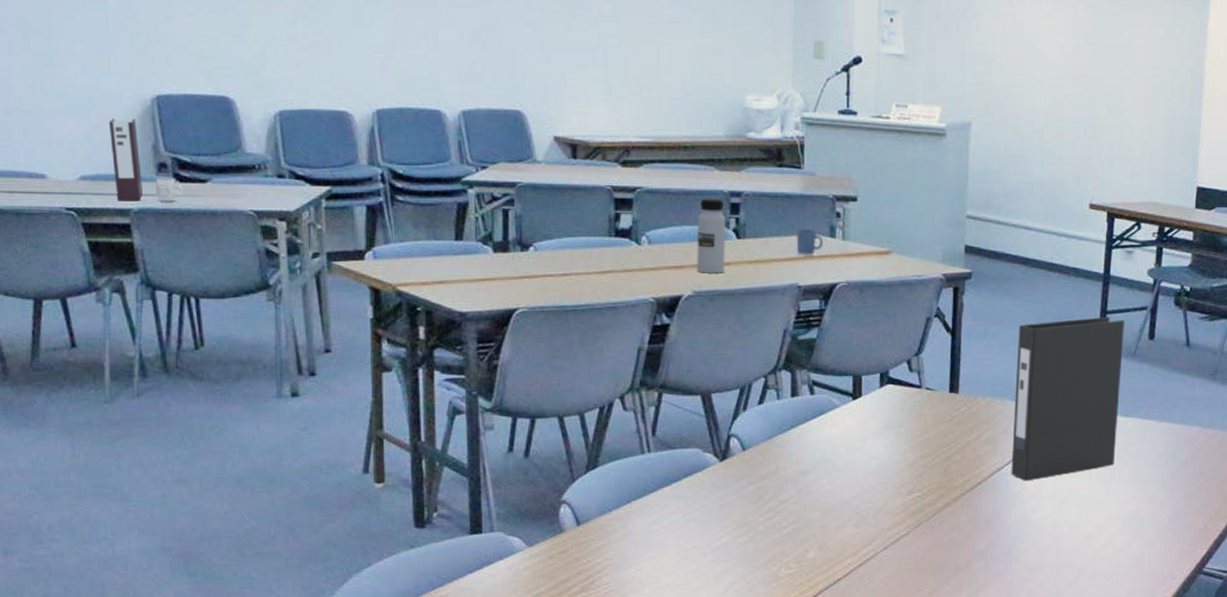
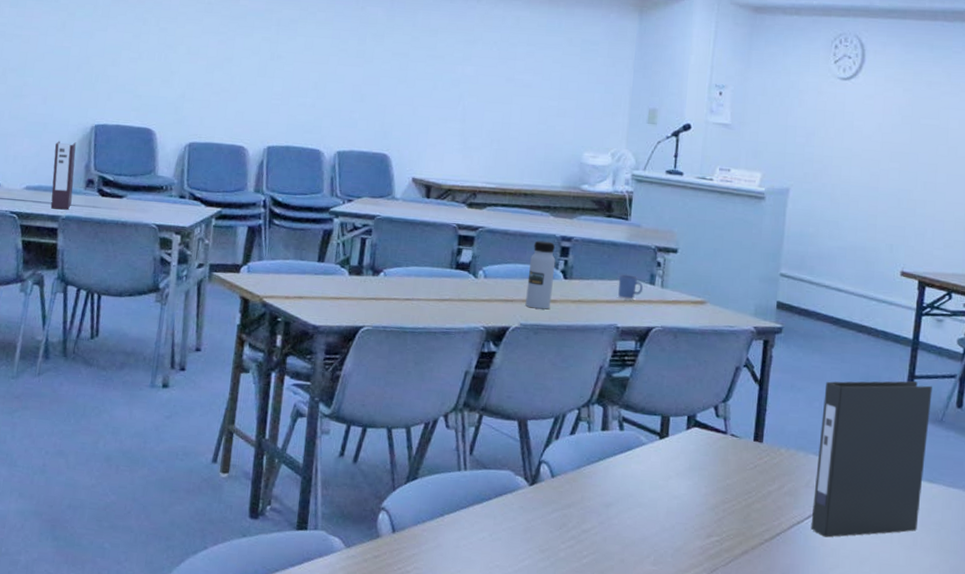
mug: present [156,178,184,202] -> none [82,192,104,212]

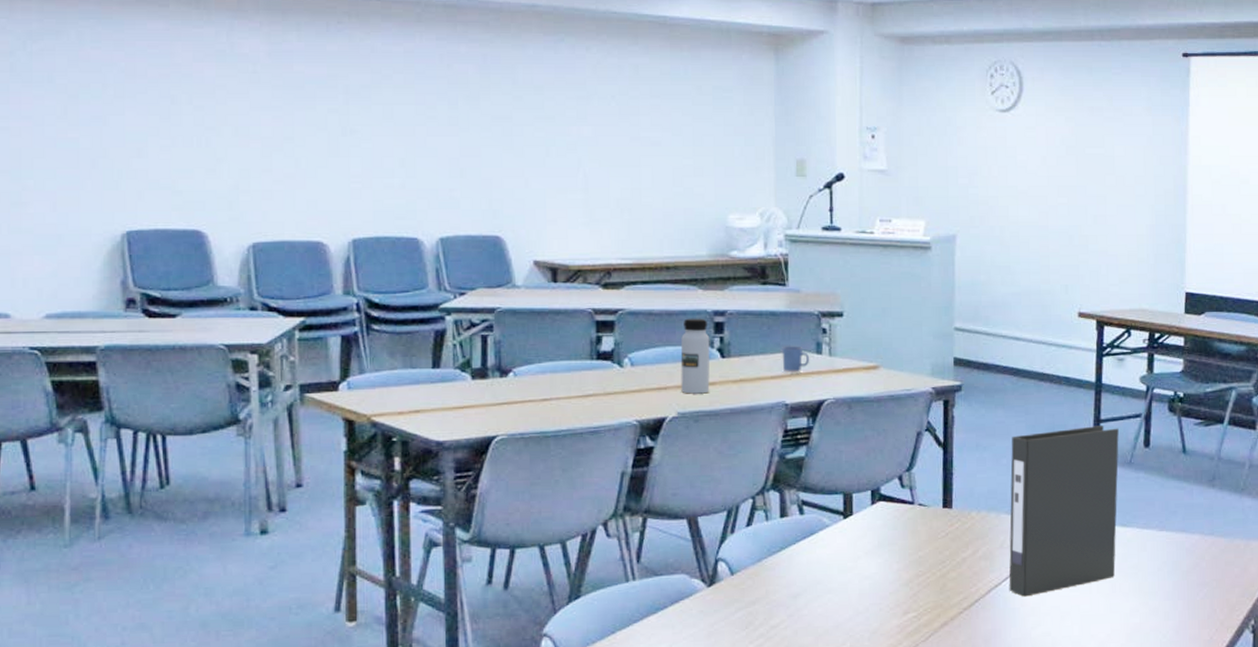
binder: present [50,141,76,210] -> none [77,255,110,339]

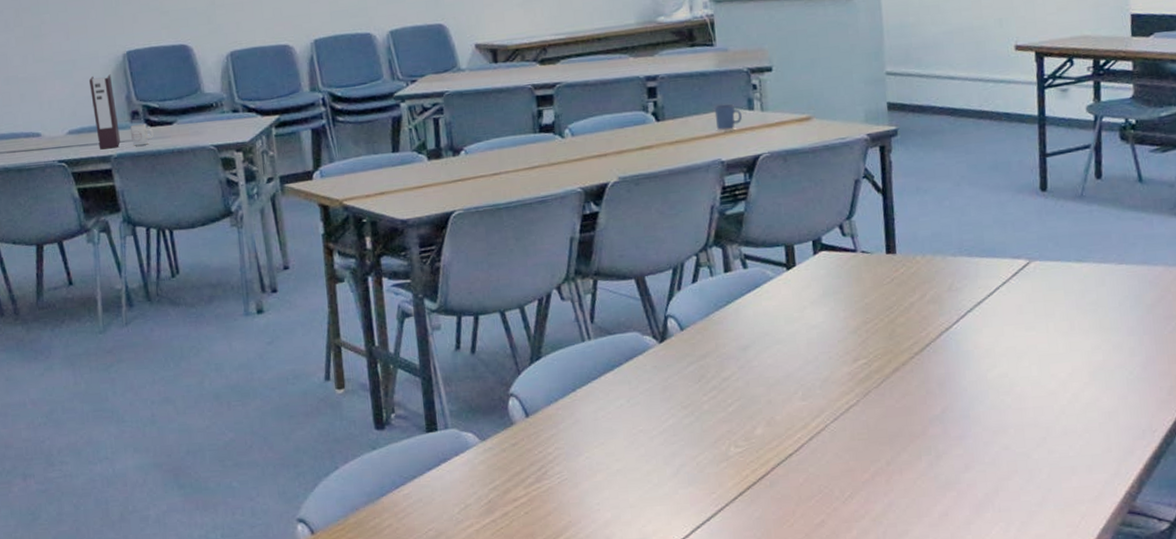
binder: none [77,255,110,339] -> present [89,74,120,150]
mug: none [124,314,153,338] -> present [130,123,155,146]
water bottle: present [680,318,710,394] -> none [617,84,648,159]
binder: present [1009,424,1119,597] -> none [953,159,1073,339]

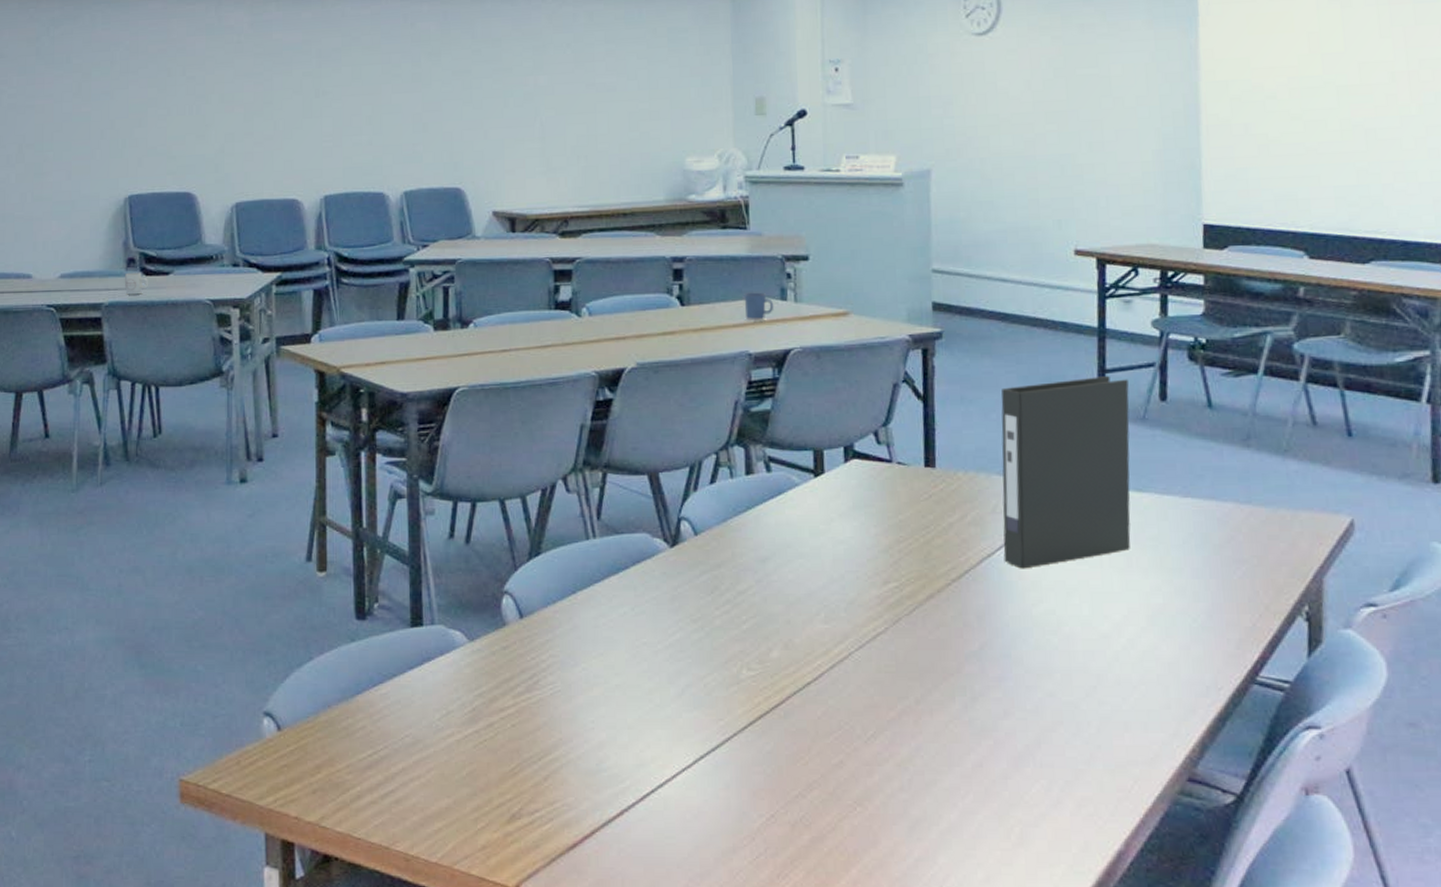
binder: present [89,74,120,150] -> none [87,218,113,296]
binder: none [953,159,1073,339] -> present [1001,375,1131,569]

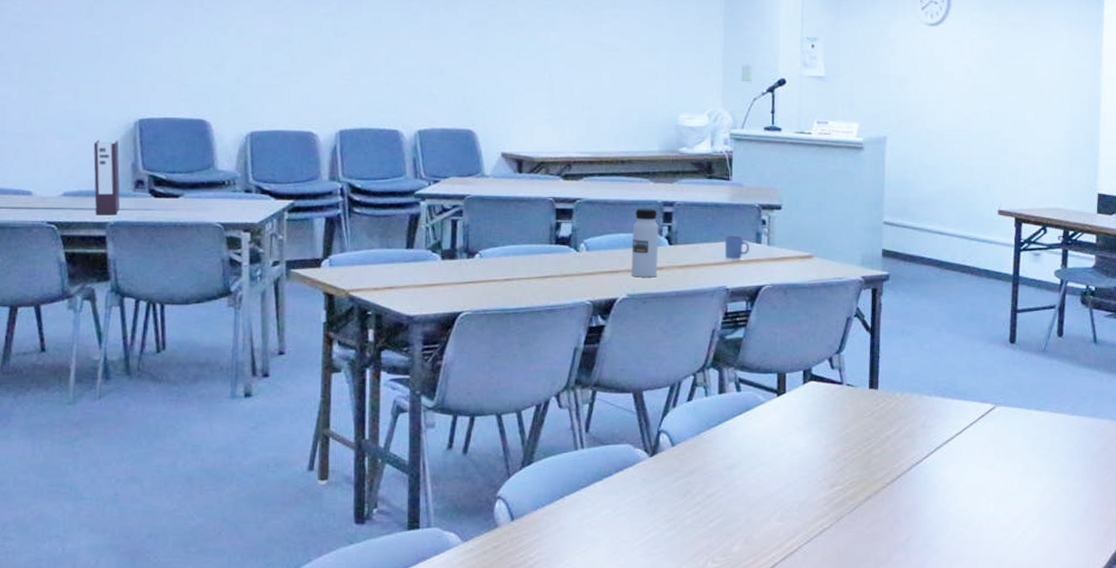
binder: none [87,218,113,296] -> present [93,140,120,215]
mug: present [125,272,149,295] -> none [132,194,158,215]
water bottle: none [639,265,670,344] -> present [631,208,659,277]
binder: present [1001,375,1131,569] -> none [929,314,1034,474]

